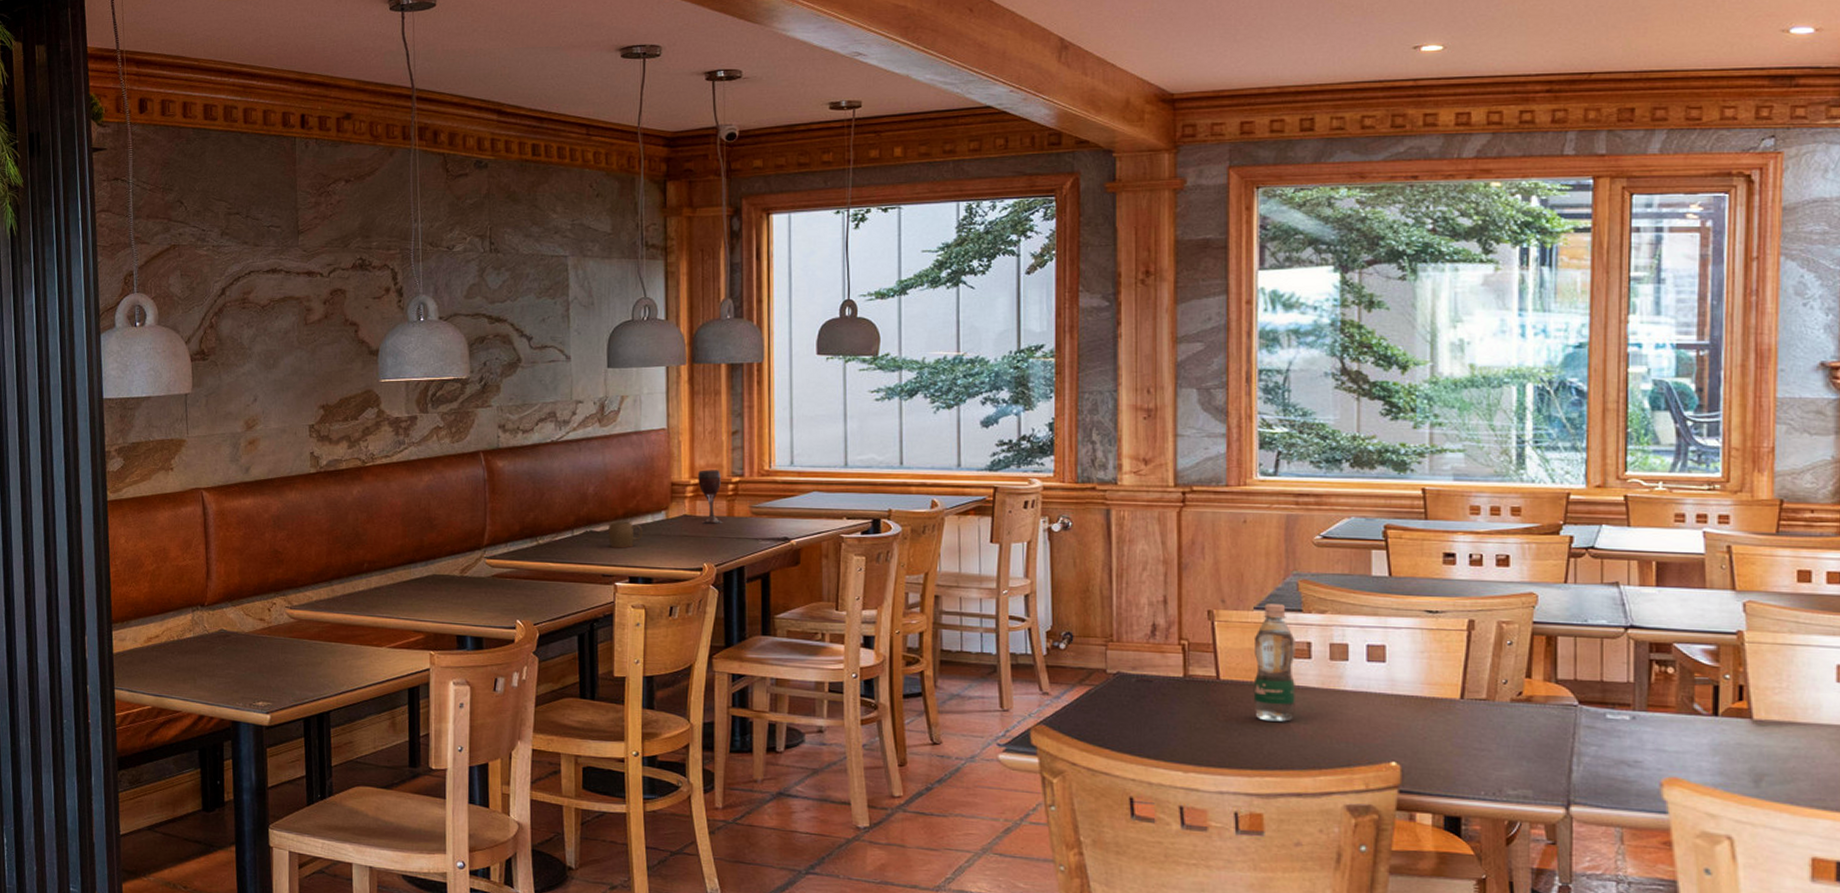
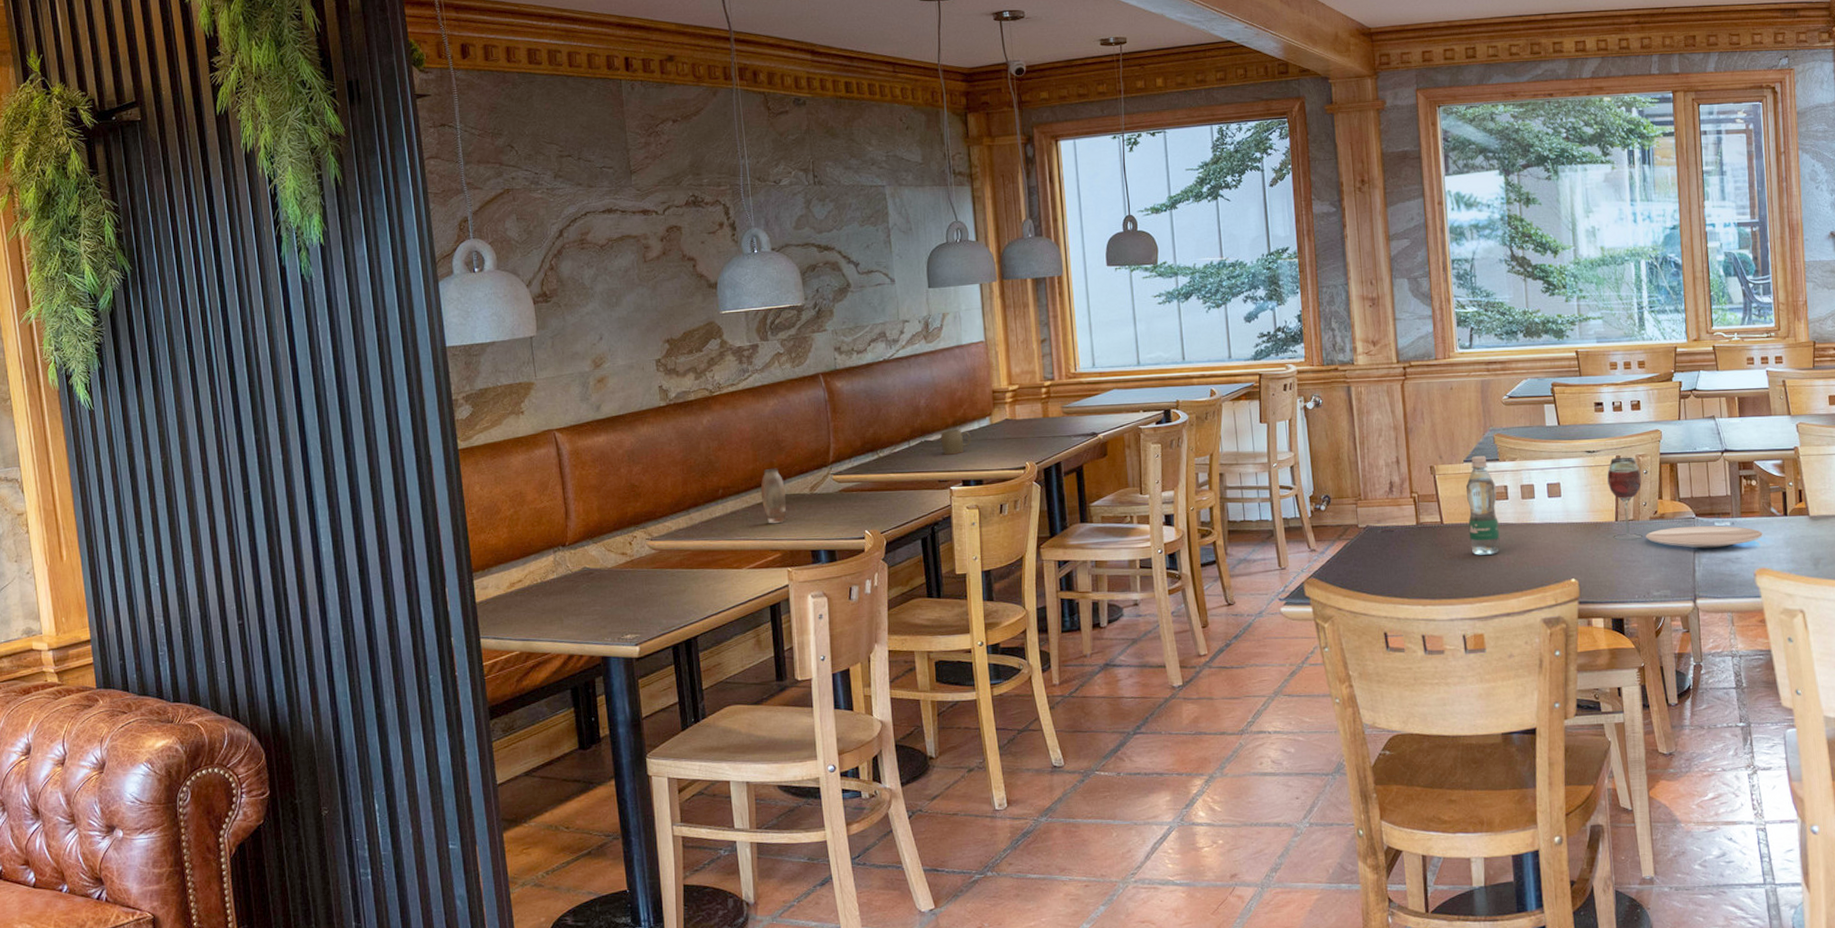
vase: none [407,546,435,604] -> present [760,468,787,524]
cup: present [698,470,724,525] -> none [1015,376,1040,427]
wineglass: none [1454,621,1502,725] -> present [1607,457,1643,541]
plate: none [1503,714,1678,746] -> present [1646,525,1763,548]

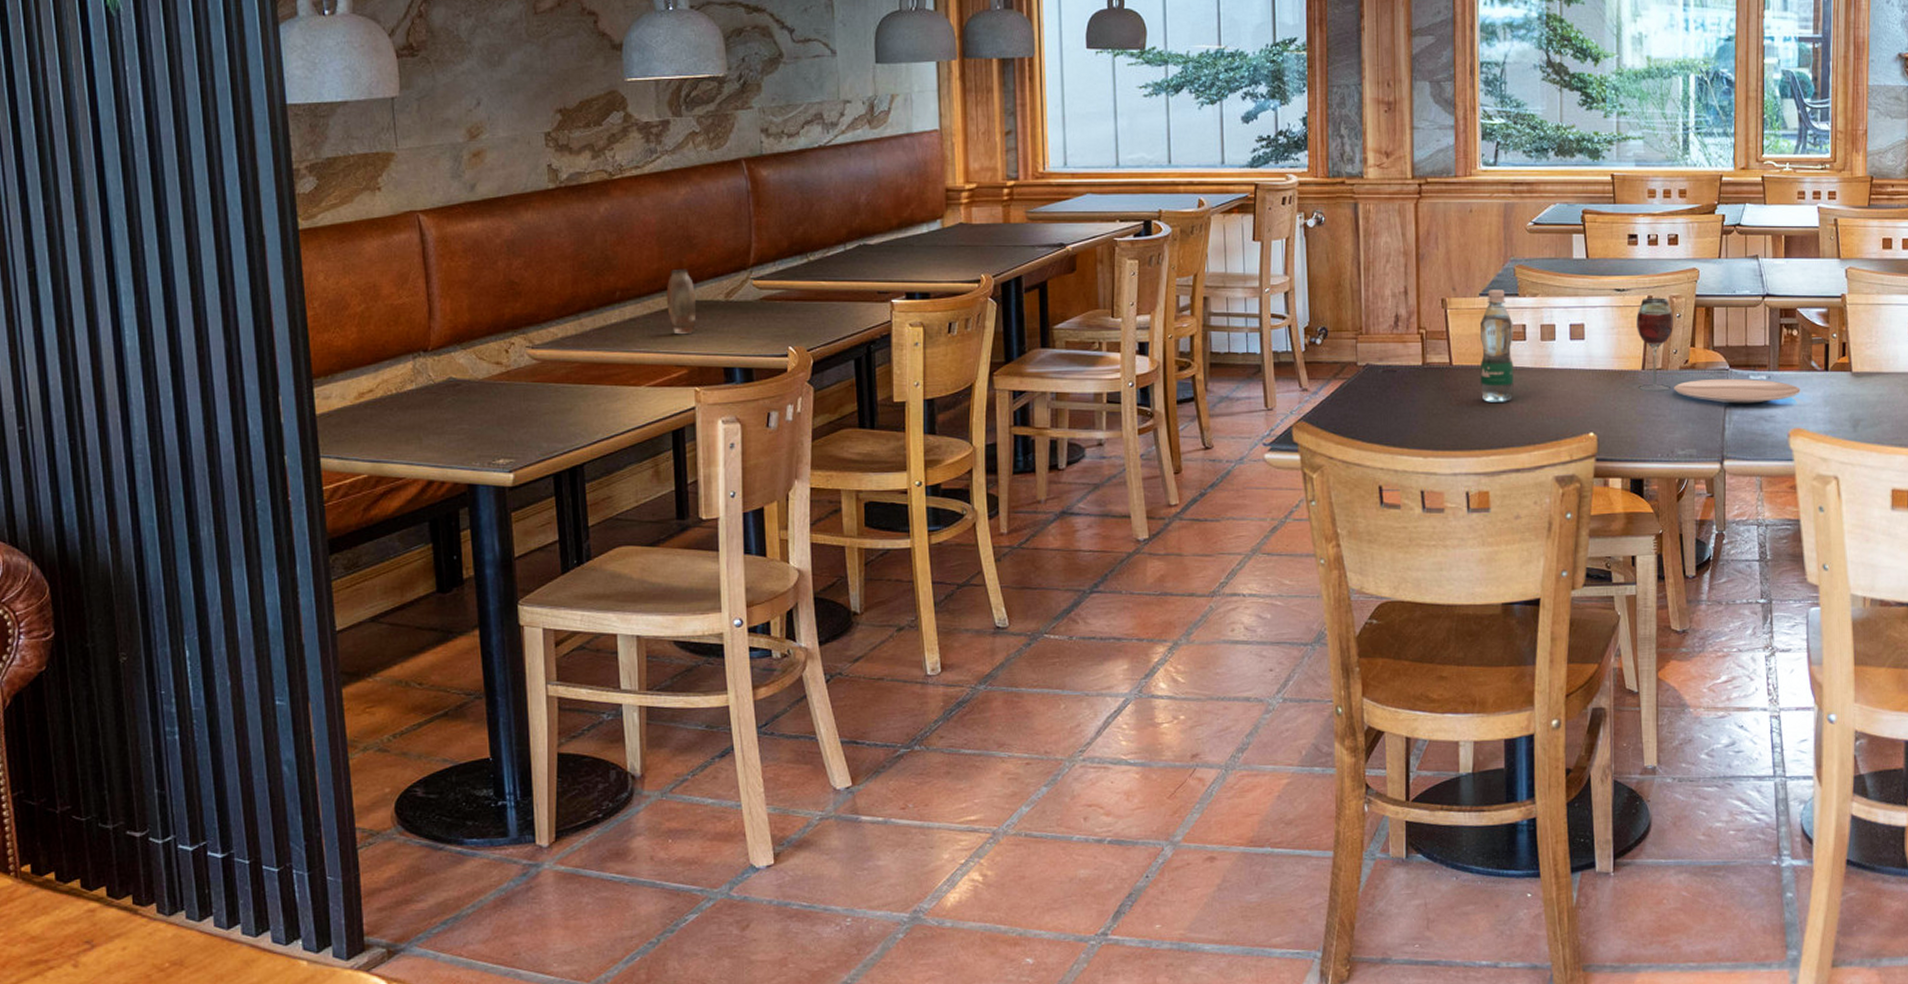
mug: present [940,429,971,455] -> none [883,232,918,262]

